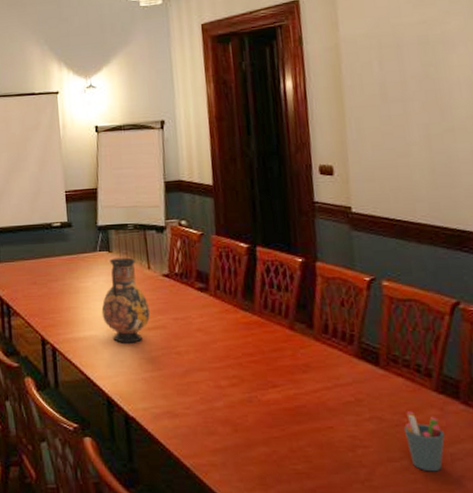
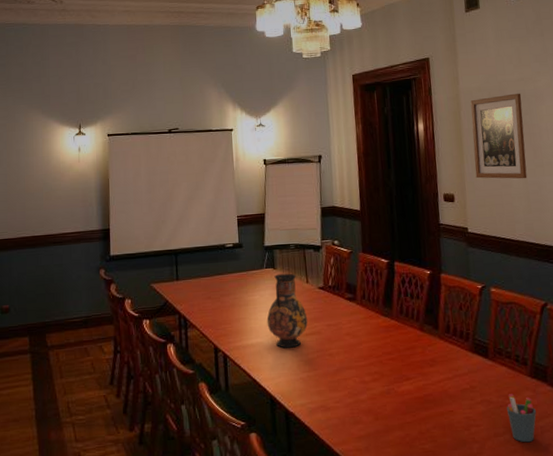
wall art: none [354,39,432,147] -> present [470,93,527,179]

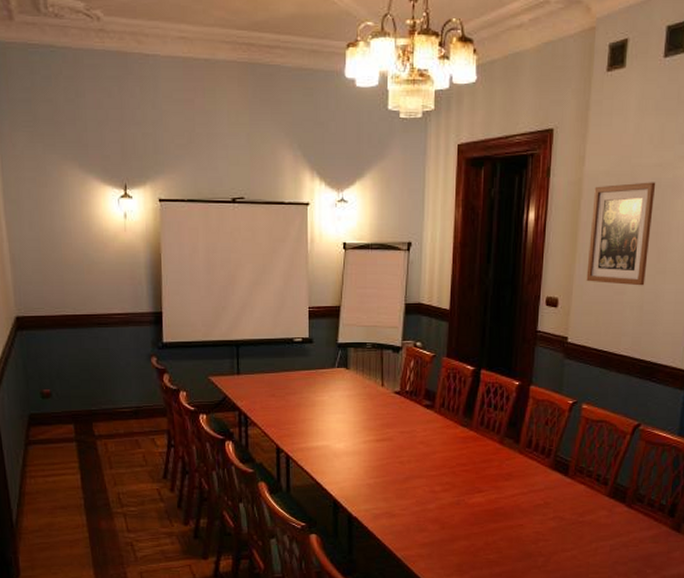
vase: present [266,273,308,348] -> none [335,374,379,453]
pen holder: present [506,394,536,443] -> none [578,512,608,559]

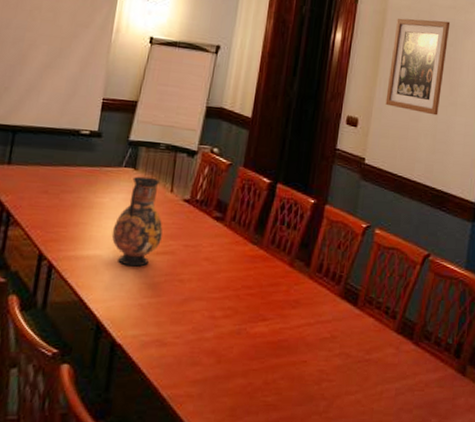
vase: none [335,374,379,453] -> present [111,176,163,267]

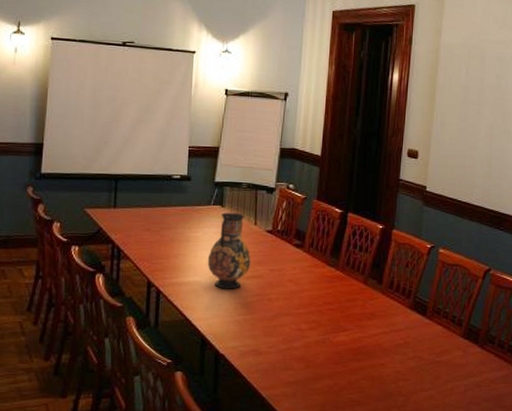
wall art: present [385,18,451,116] -> none [443,55,501,144]

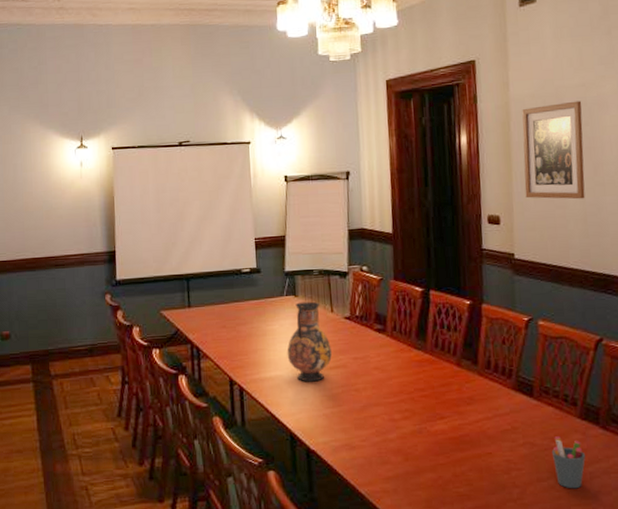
pen holder: none [435,352,463,399] -> present [551,436,585,489]
wall art: none [443,55,501,144] -> present [522,101,585,200]

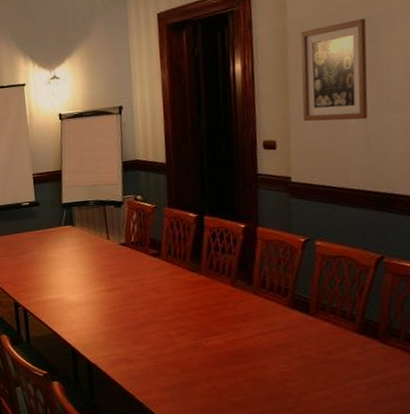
vase: present [287,301,332,382] -> none [66,230,109,303]
pen holder: present [551,436,585,489] -> none [327,350,363,399]

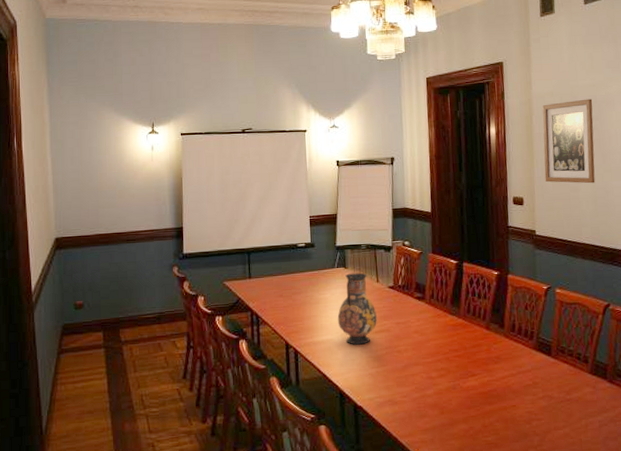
vase: none [66,230,109,303] -> present [337,272,377,345]

